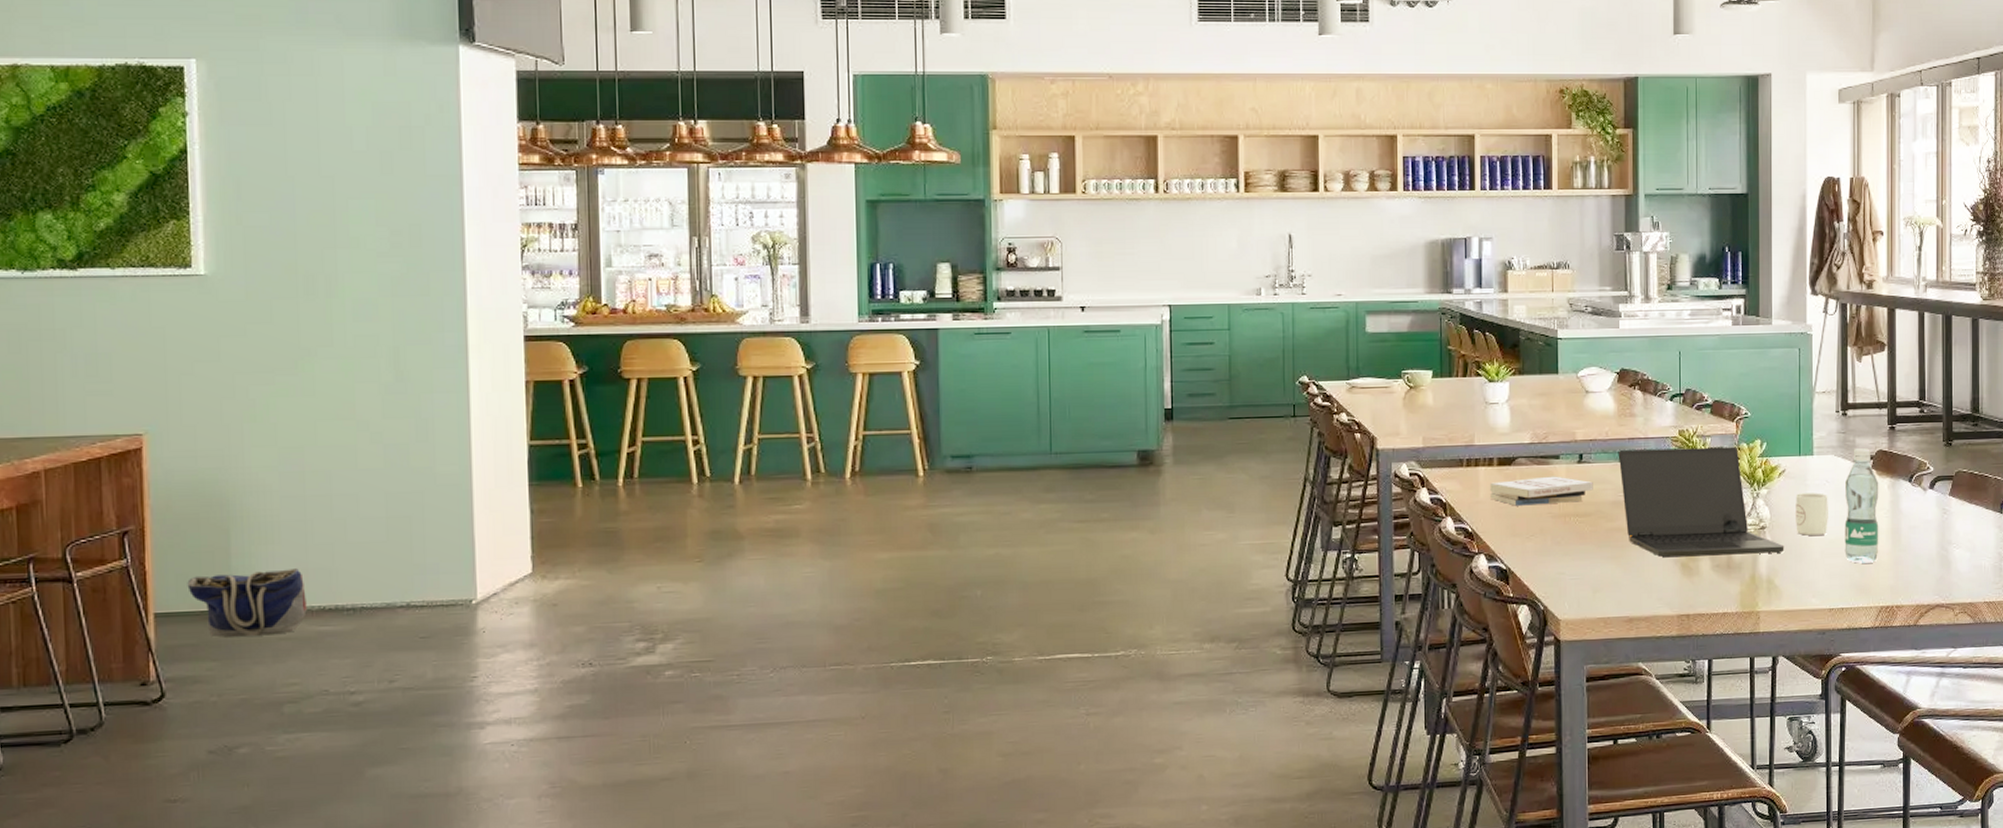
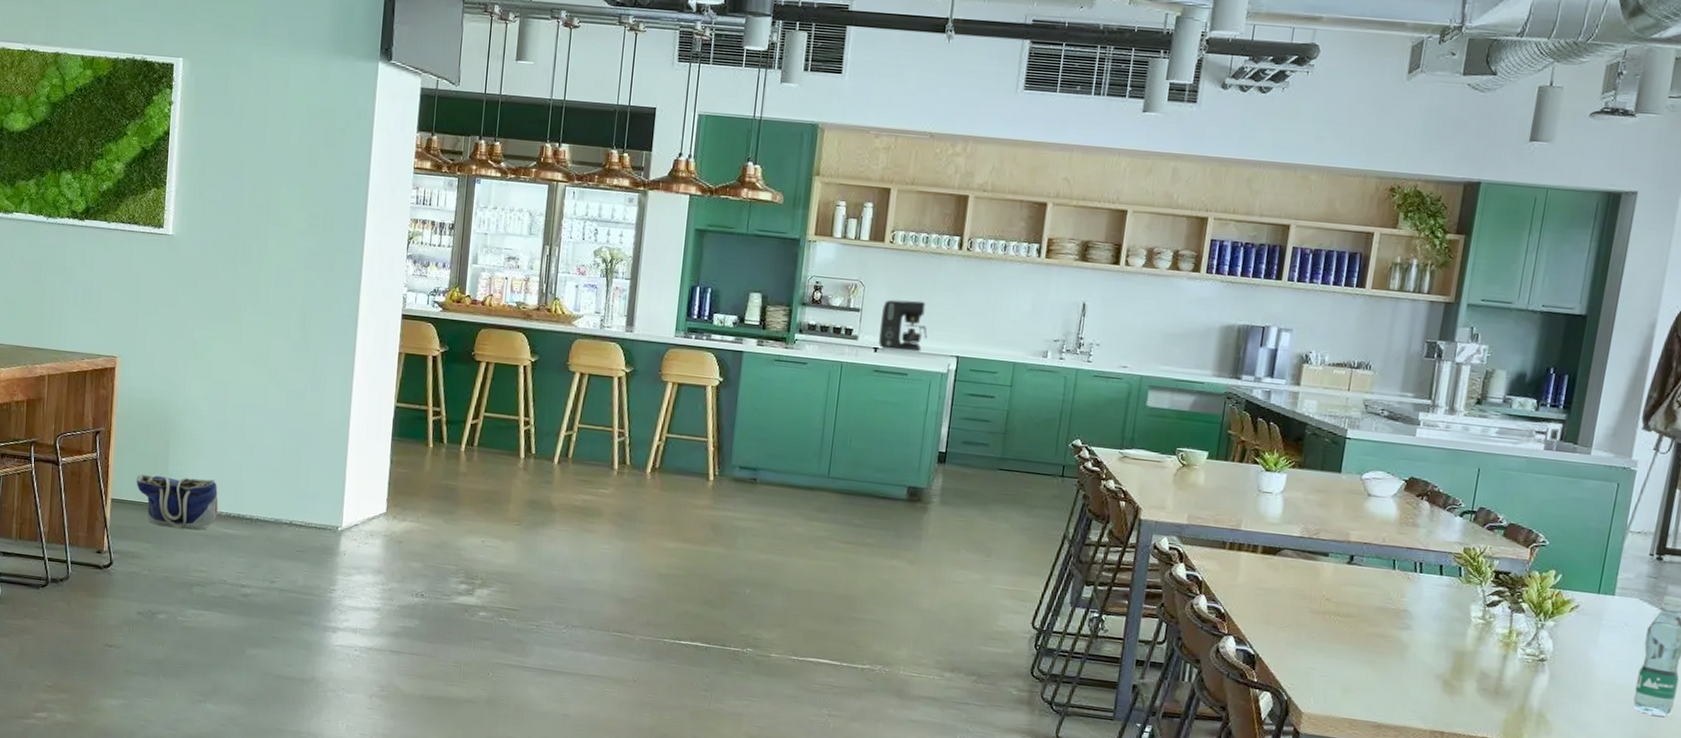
coffee maker: none [1084,251,1135,308] -> present [878,299,927,352]
books: present [1489,476,1593,506] -> none [1249,568,1361,602]
laptop: present [1618,446,1785,558] -> none [1389,558,1564,688]
mug: present [1794,493,1828,537] -> none [1581,631,1624,679]

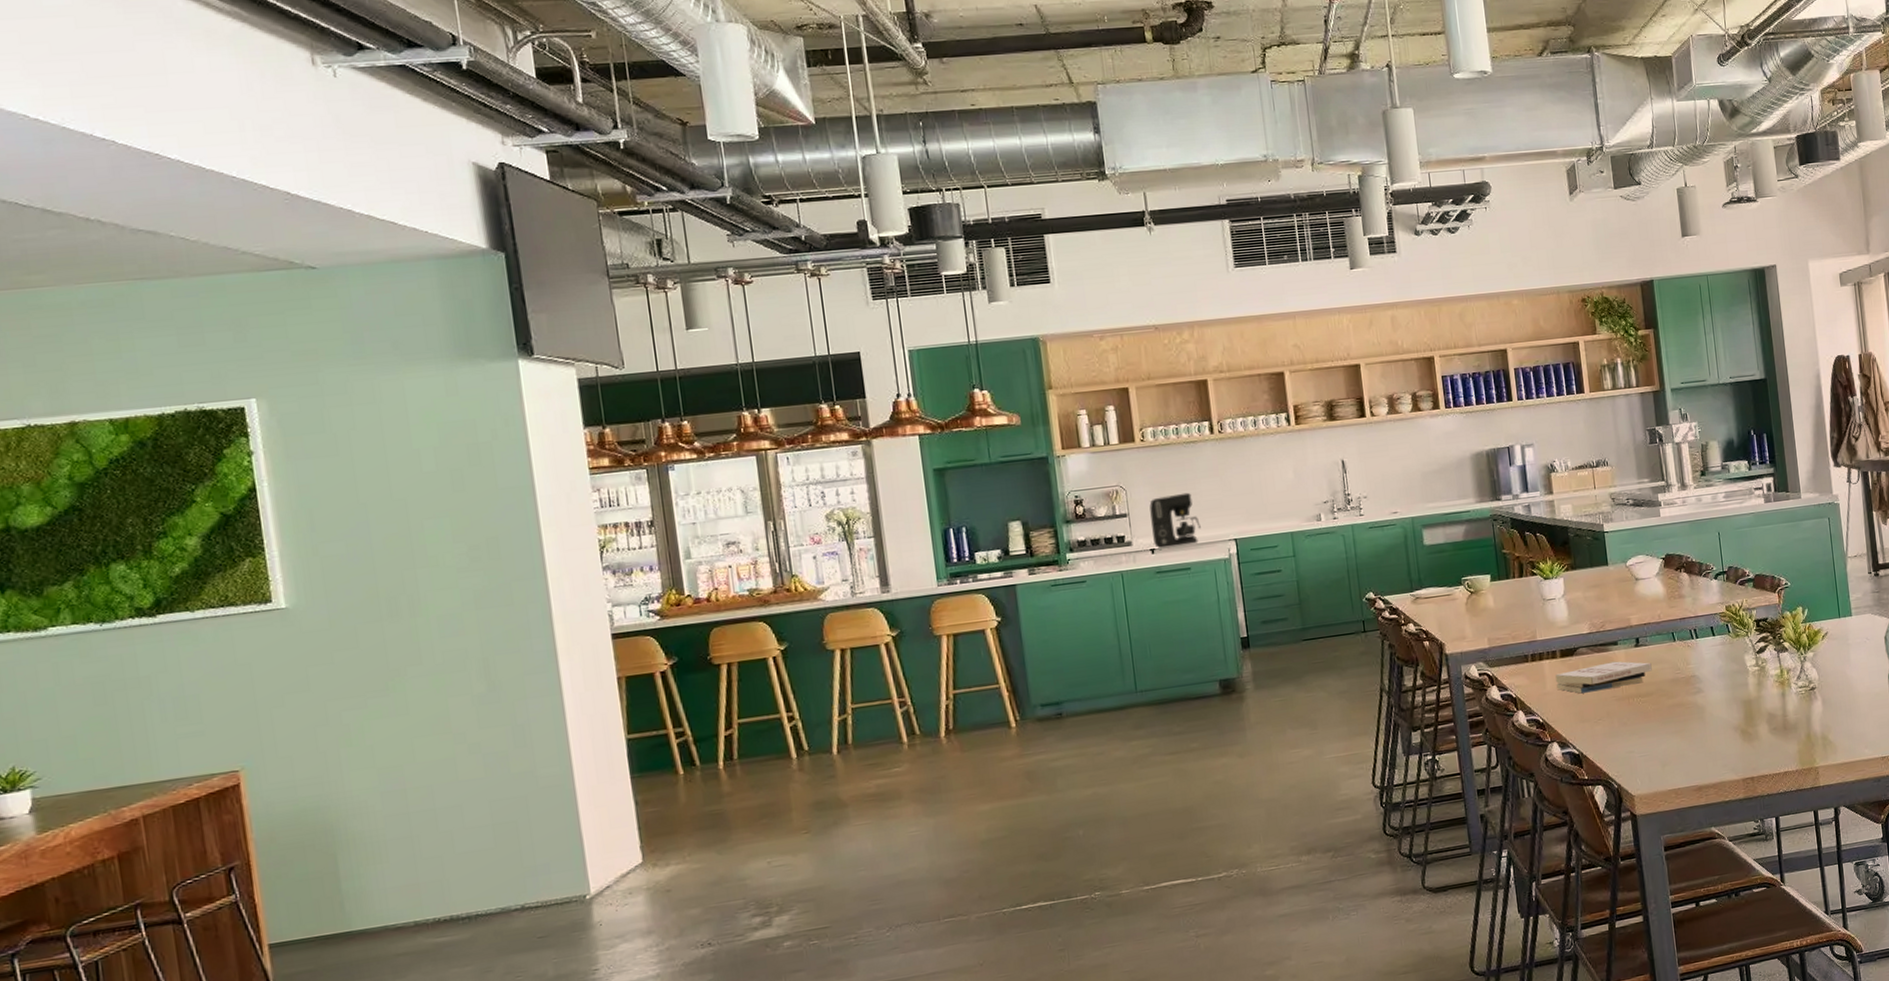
tote bag: present [136,474,218,531] -> none [298,884,422,961]
books: none [1249,568,1361,602] -> present [1555,661,1652,694]

